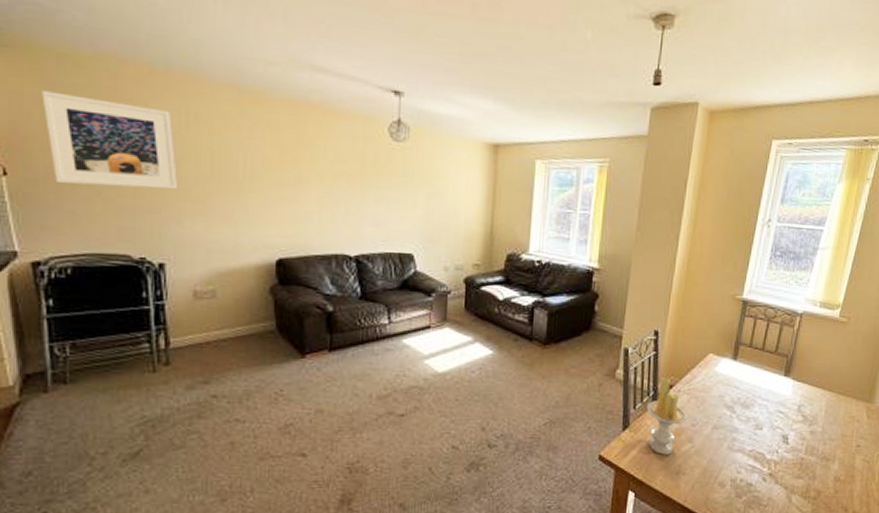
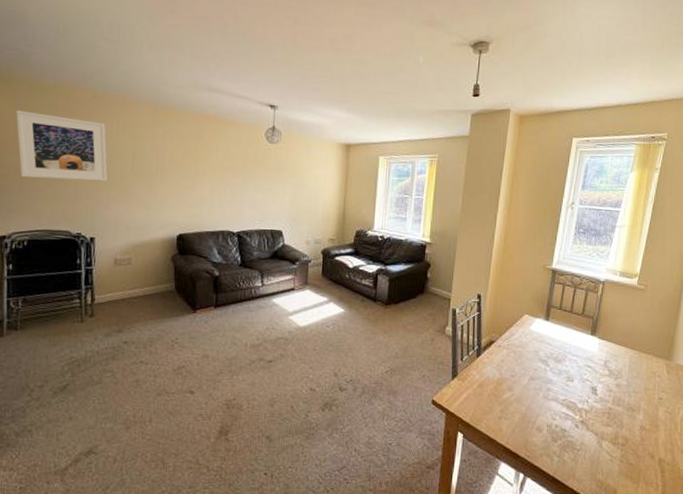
candle: present [646,376,687,455] -> none [472,333,507,401]

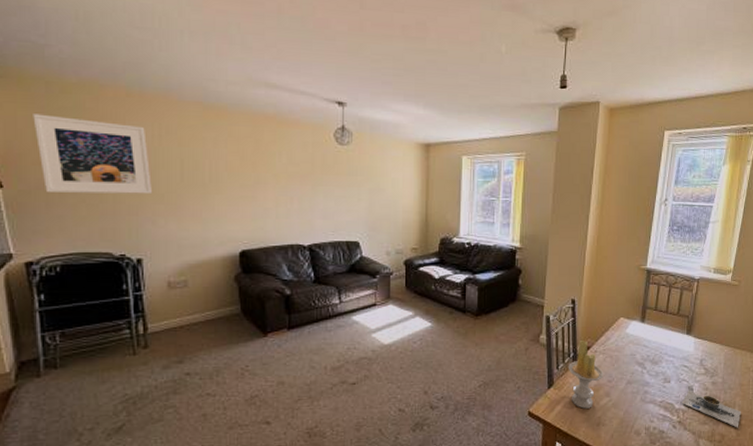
candle: none [472,333,507,401] -> present [568,339,604,409]
decorative bowl: none [585,391,646,433] -> present [682,391,741,428]

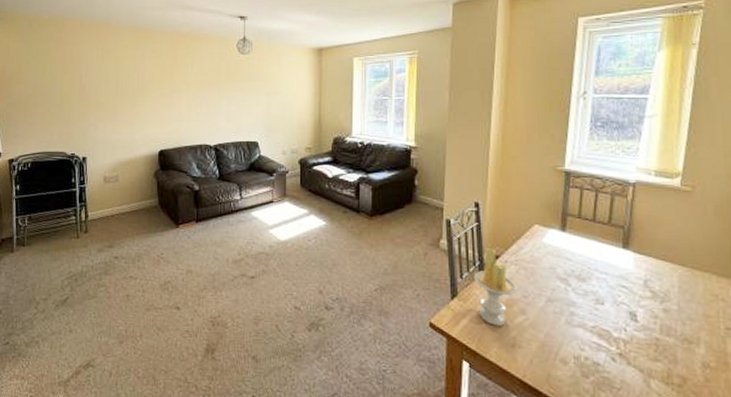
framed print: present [33,114,152,195] -> none [19,45,95,104]
decorative bowl: present [682,391,741,428] -> none [622,317,709,371]

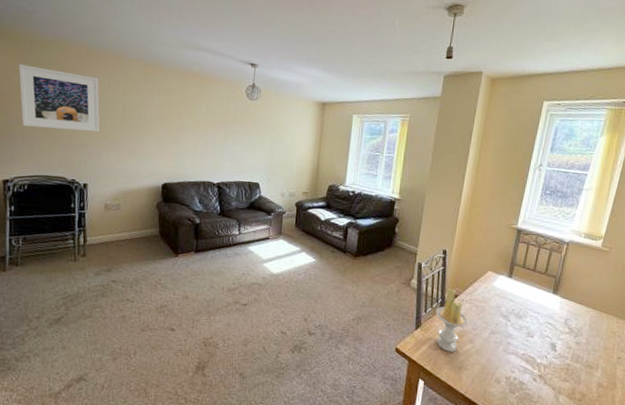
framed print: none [19,45,95,104] -> present [18,64,100,133]

